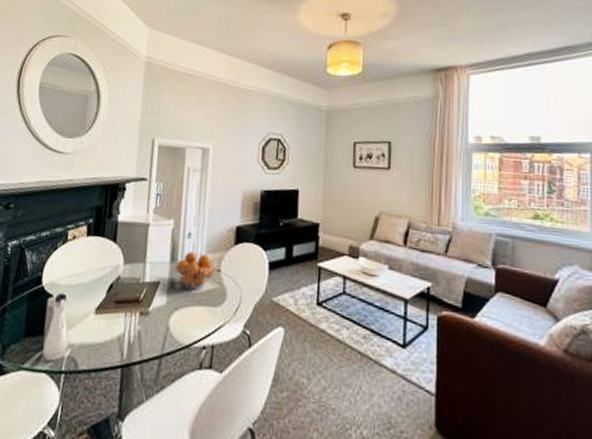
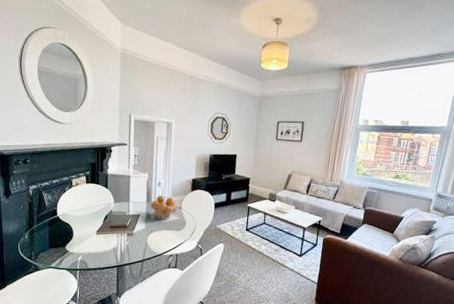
water bottle: present [42,293,70,362] -> none [62,221,81,263]

